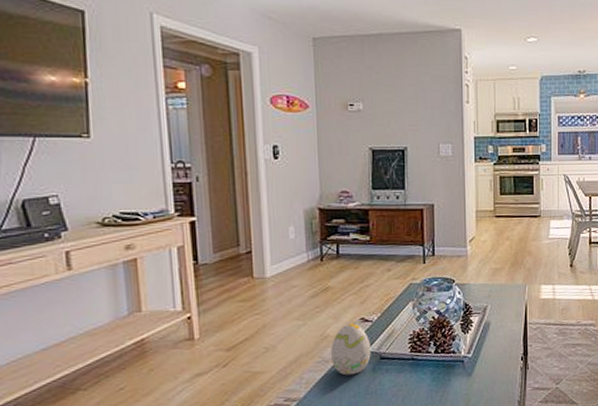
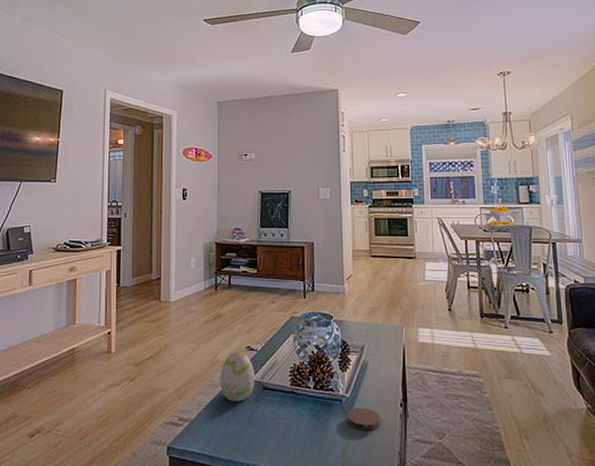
coaster: none [469,365,501,386] -> present [347,408,380,430]

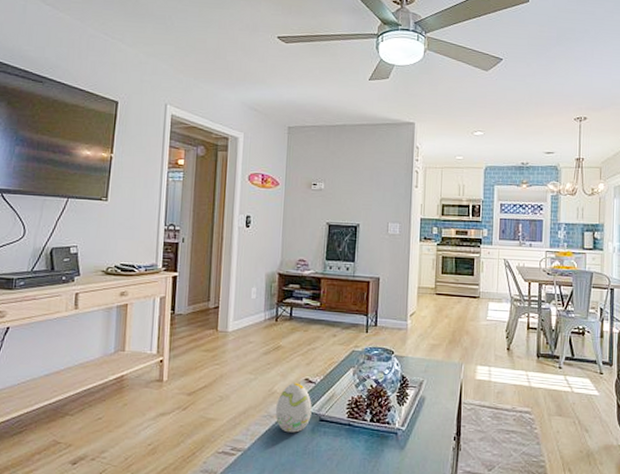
coaster: present [347,408,380,430] -> none [401,441,433,462]

